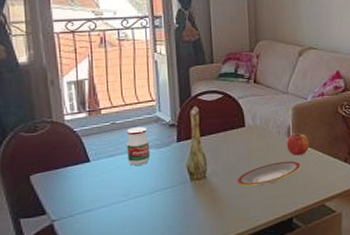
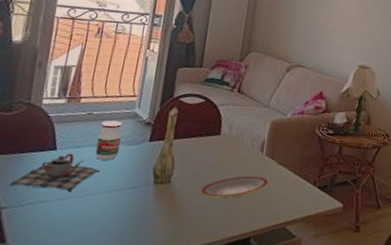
teapot: none [53,163,137,200] -> present [8,153,100,192]
apple: present [286,133,309,156] -> none [258,148,282,172]

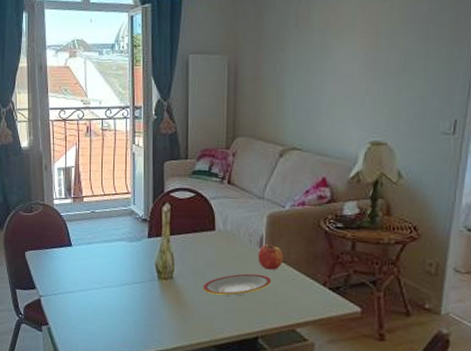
teapot: present [8,153,100,192] -> none [42,249,110,285]
jar: present [95,120,122,160] -> none [103,217,123,256]
apple: none [258,148,282,172] -> present [257,244,284,270]

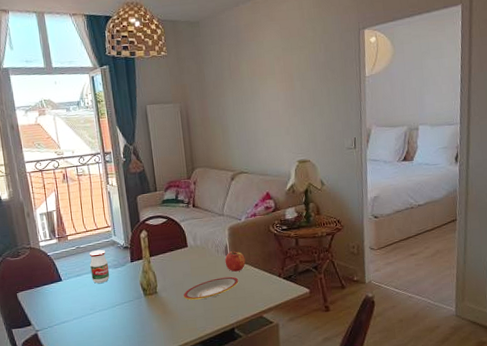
jar: none [103,217,123,256] -> present [89,249,110,283]

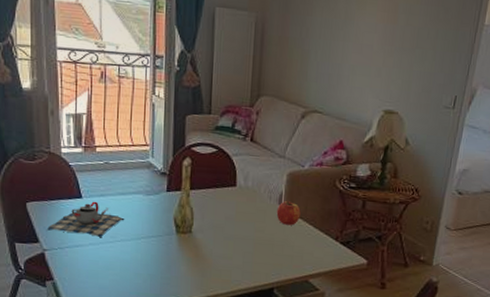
teapot: none [36,281,100,314] -> present [46,201,125,238]
jar: present [89,249,110,283] -> none [117,169,140,209]
plate: present [183,276,239,300] -> none [222,228,289,250]

